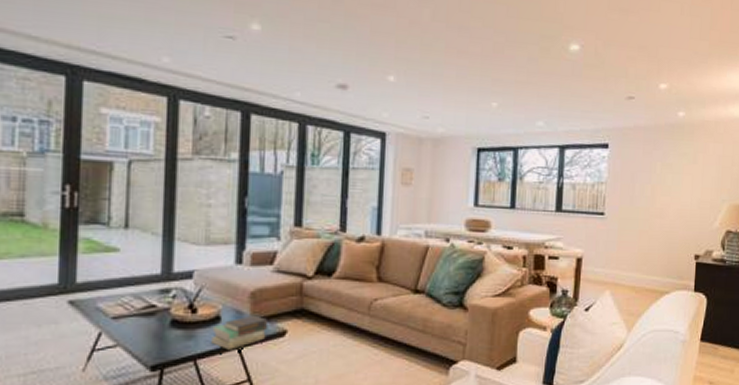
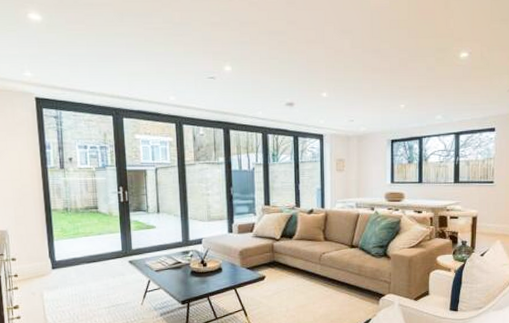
books: present [211,315,268,350] -> none [217,266,253,290]

